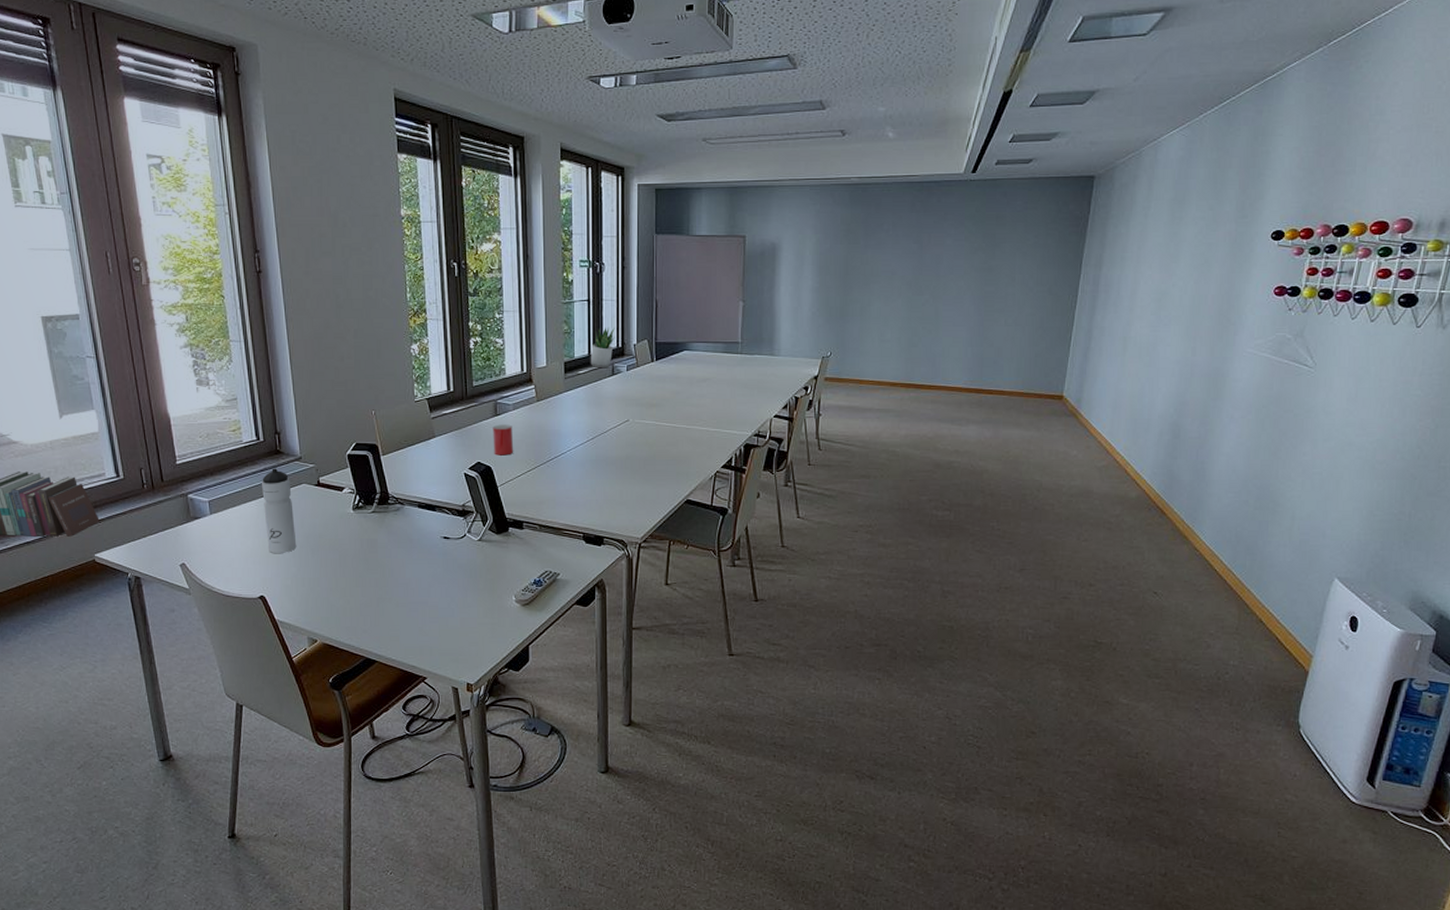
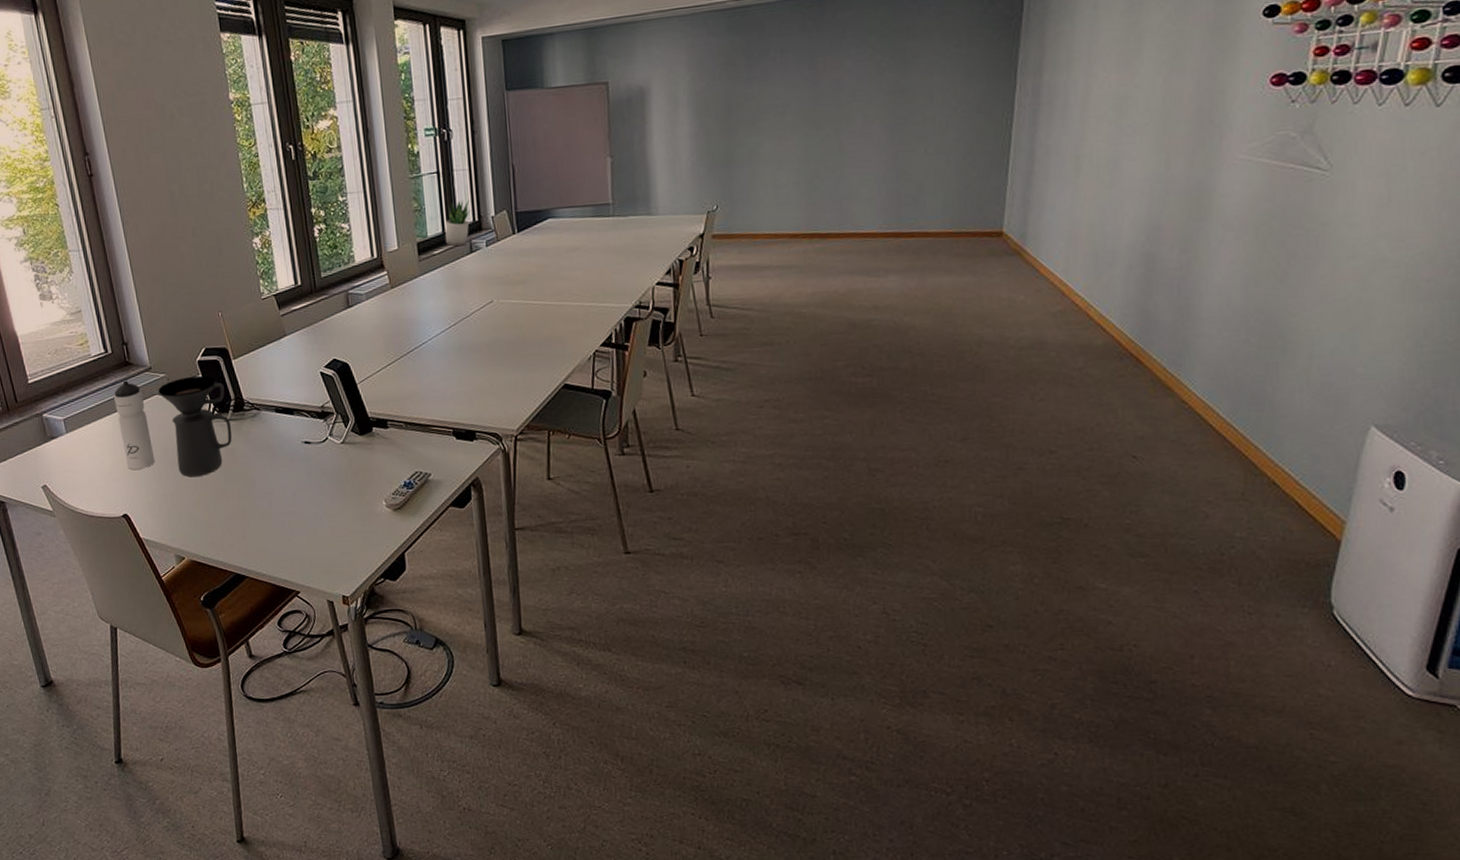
coffee maker: none [306,468,375,564] -> present [158,375,232,478]
cup: present [493,424,514,456] -> none [346,316,371,351]

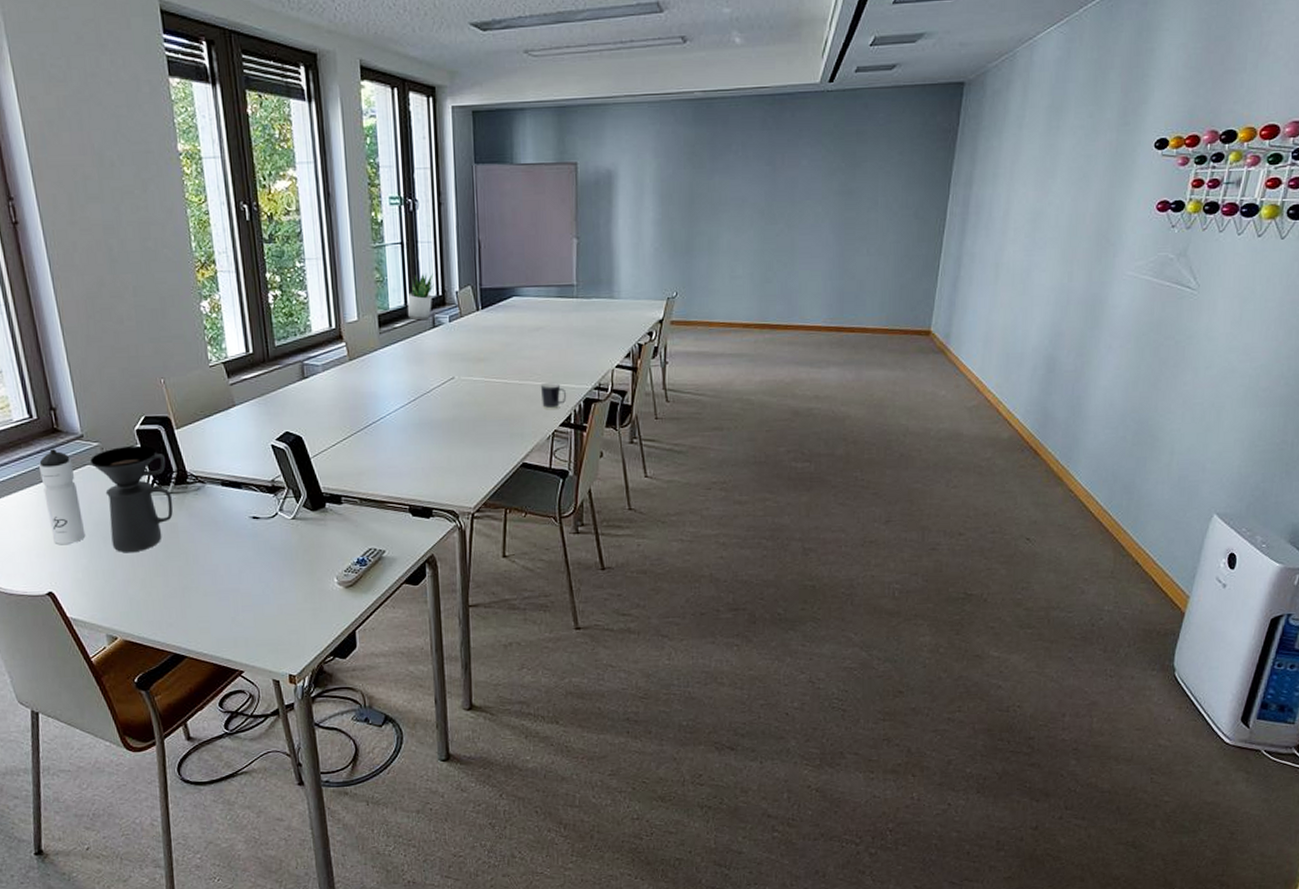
mug: none [579,302,607,330] -> present [540,382,567,410]

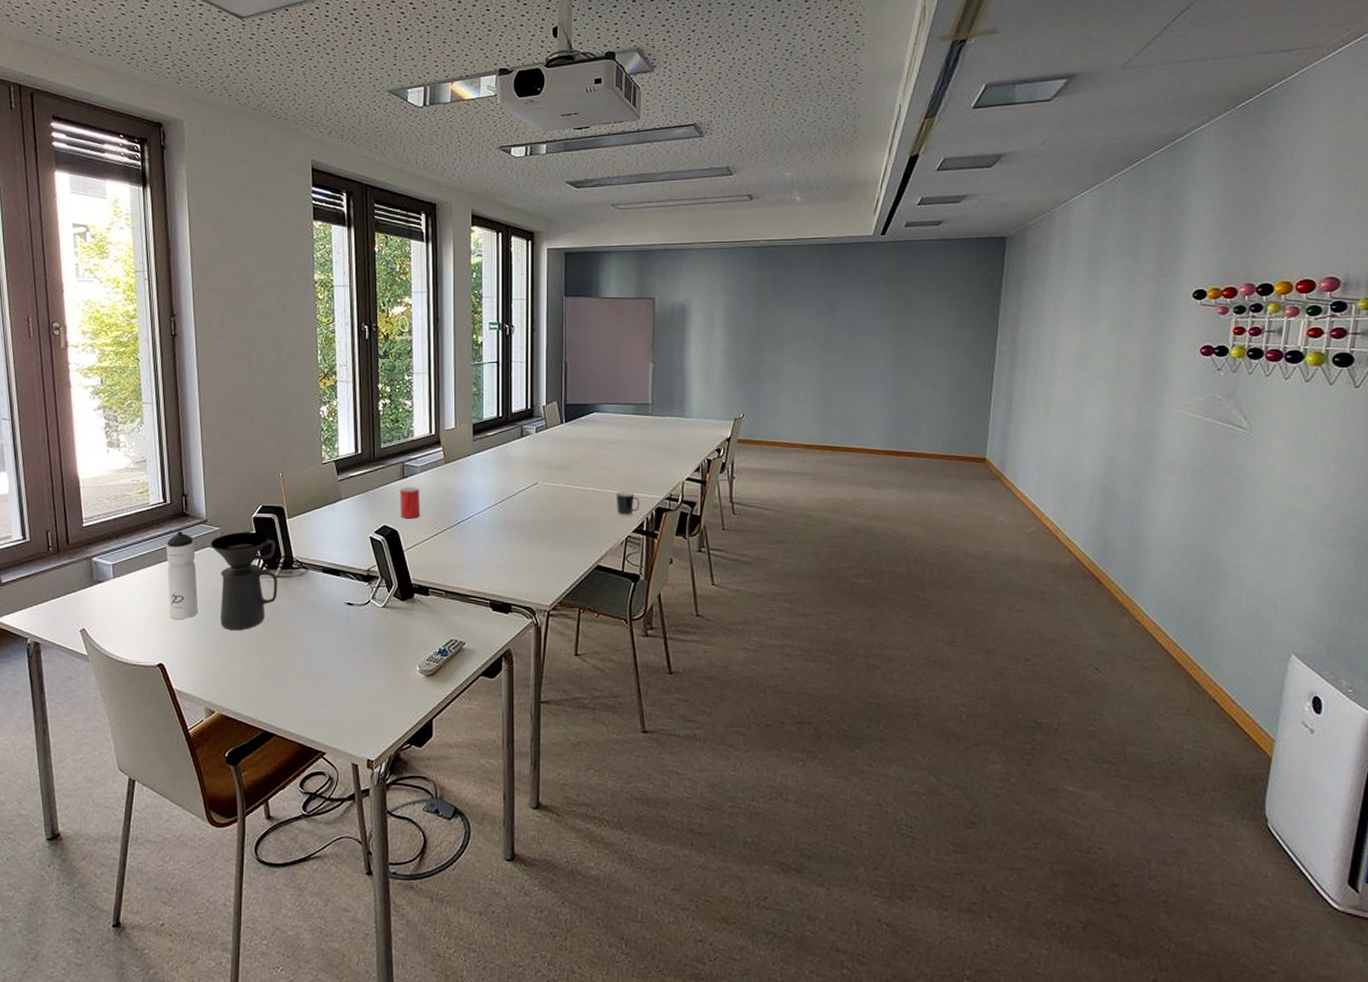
cup: none [300,388,327,424] -> present [399,487,421,519]
planter: present [407,274,434,321] -> none [499,390,524,431]

